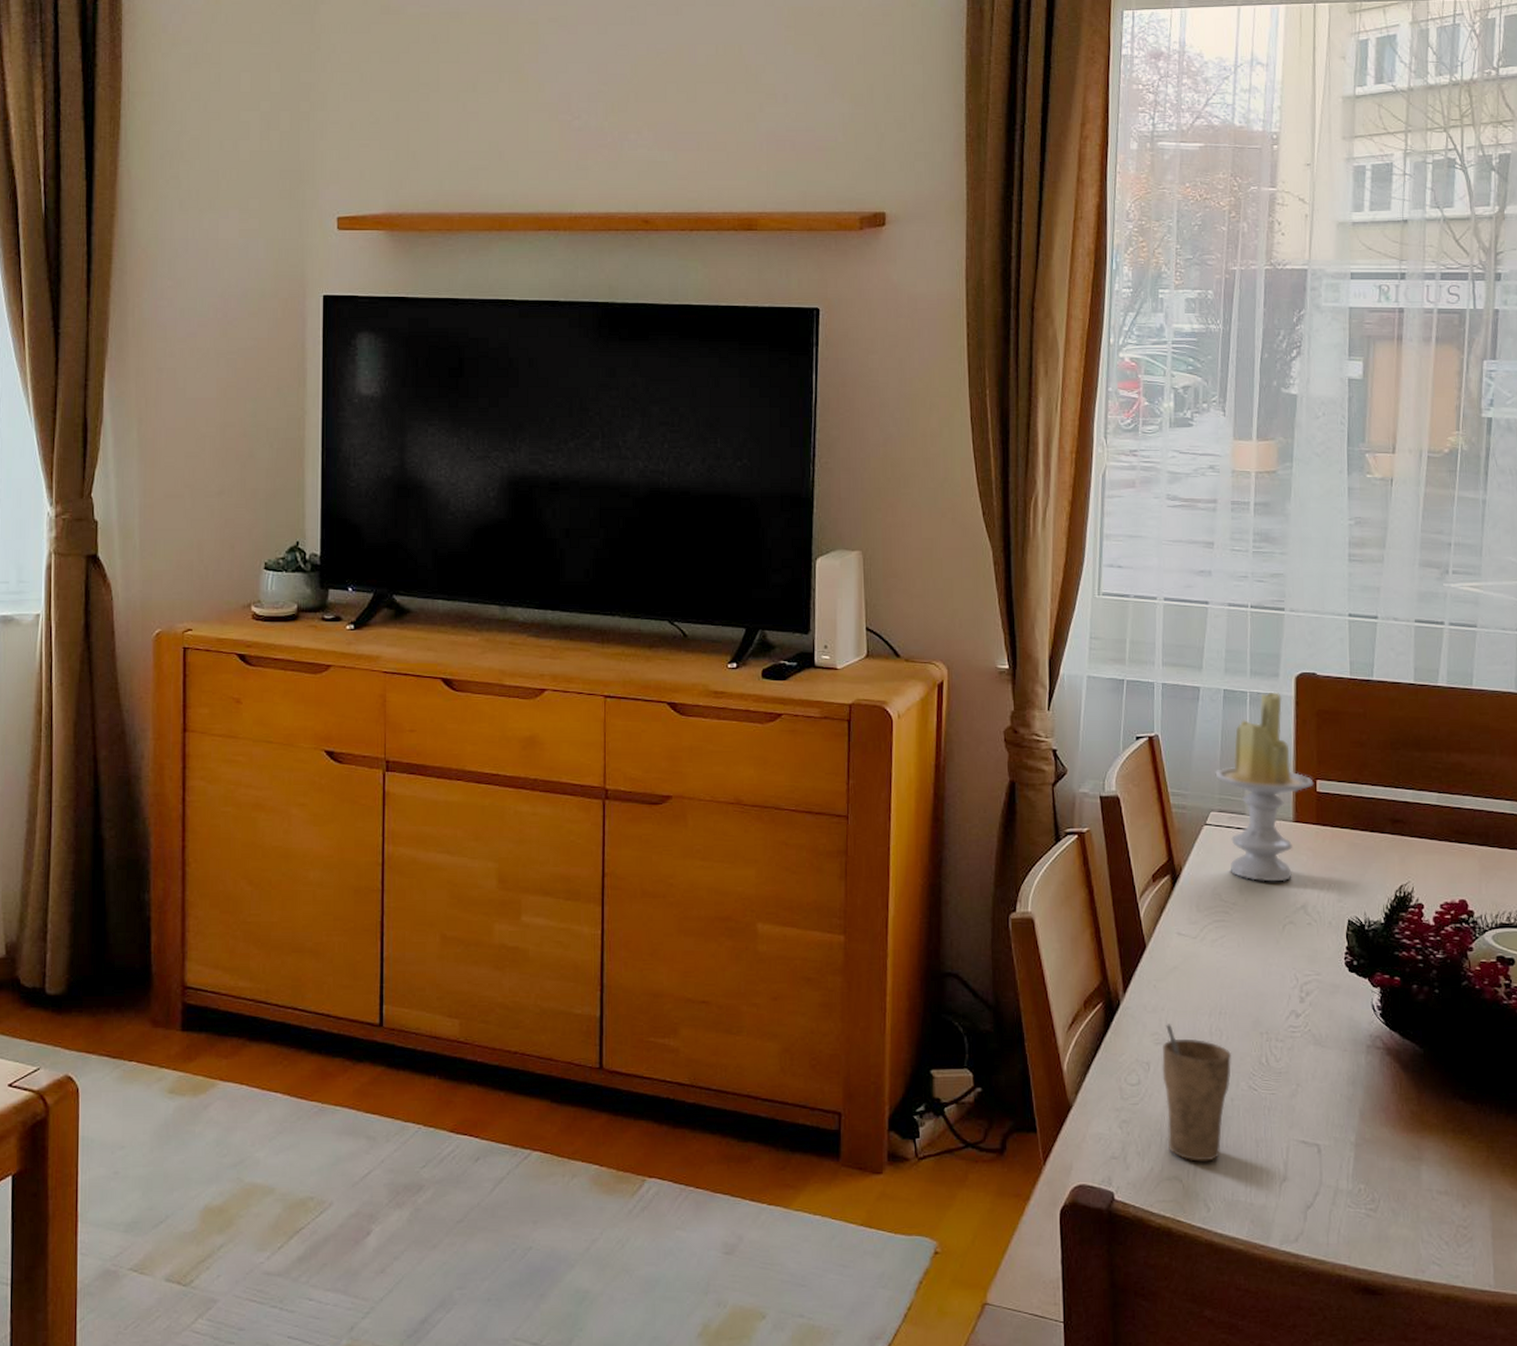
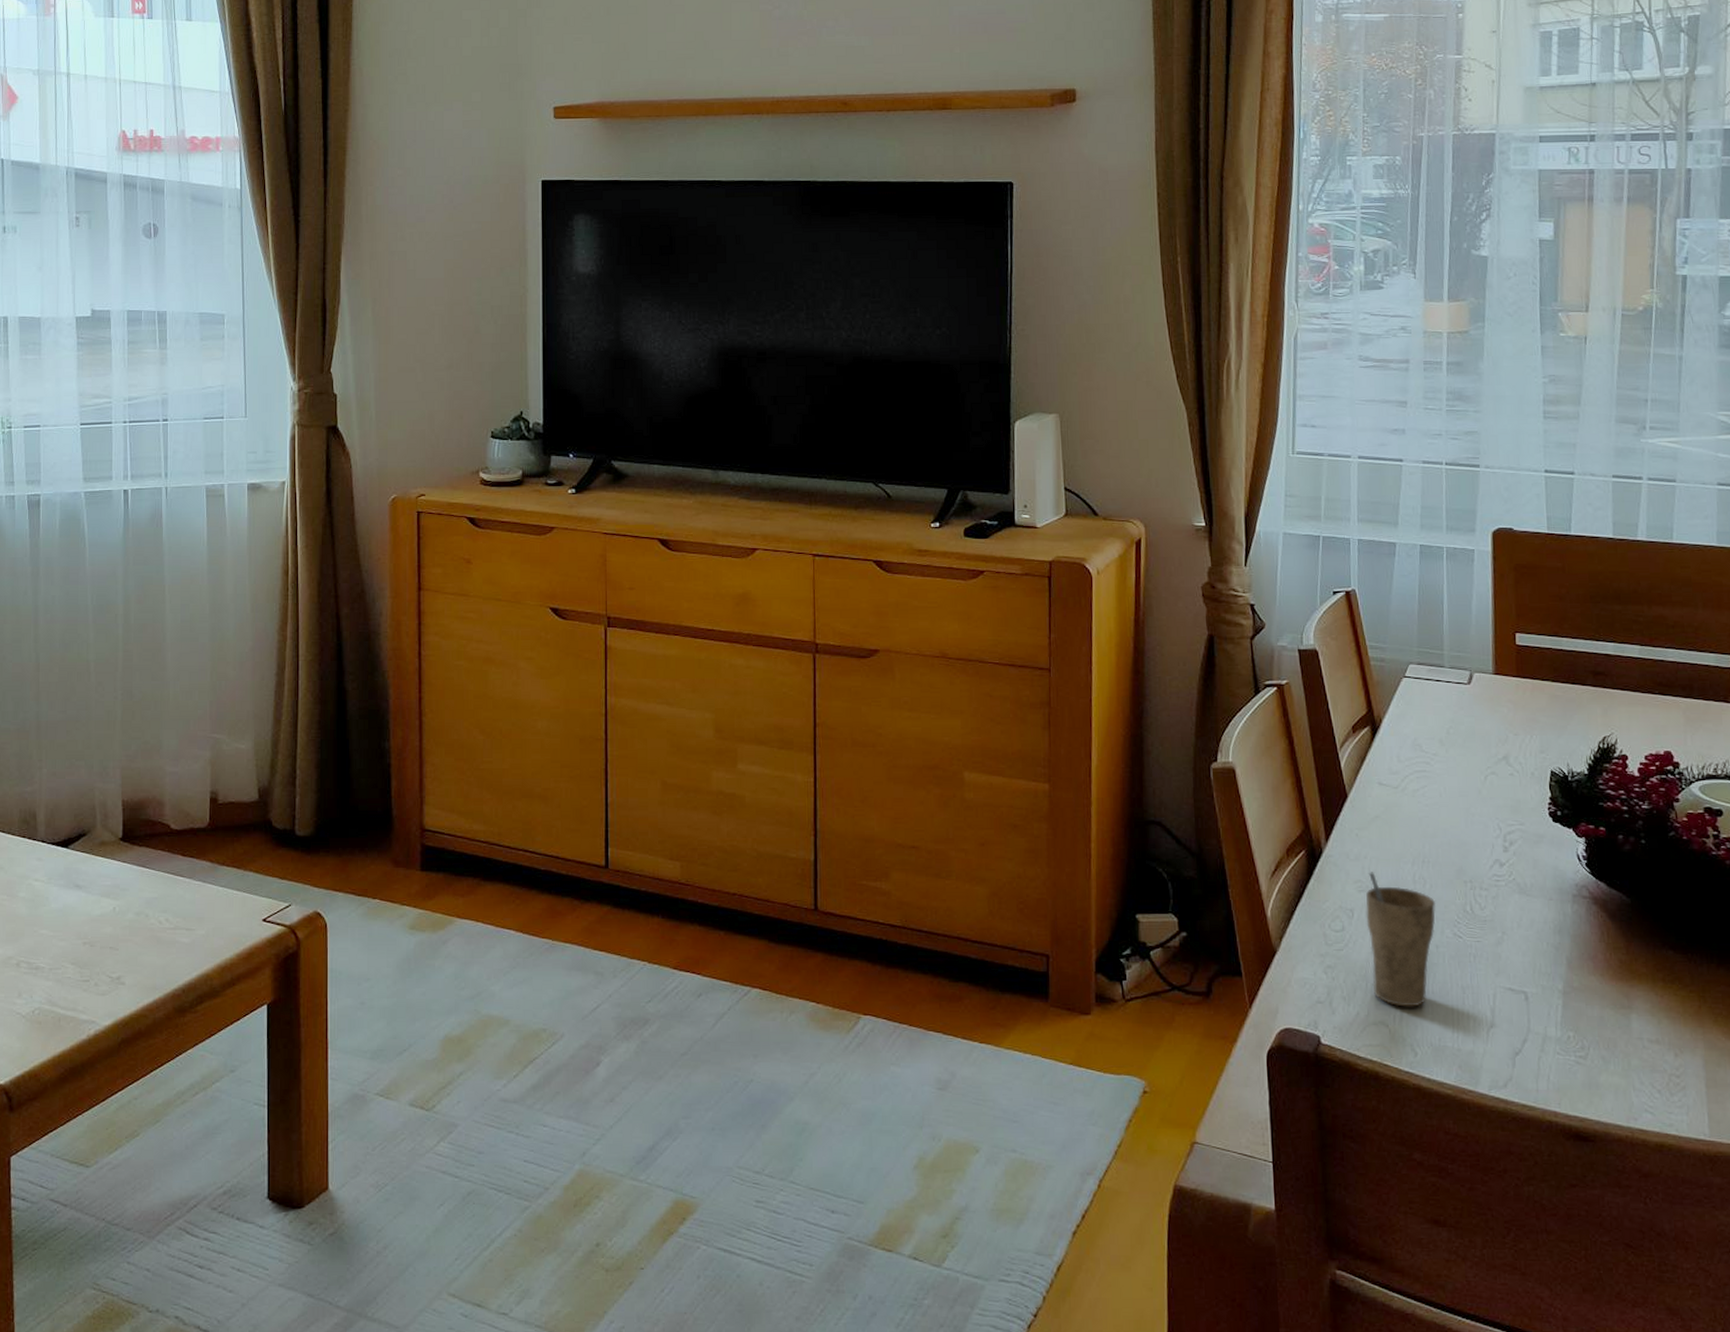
candle: present [1215,692,1314,882] -> none [1413,547,1513,733]

